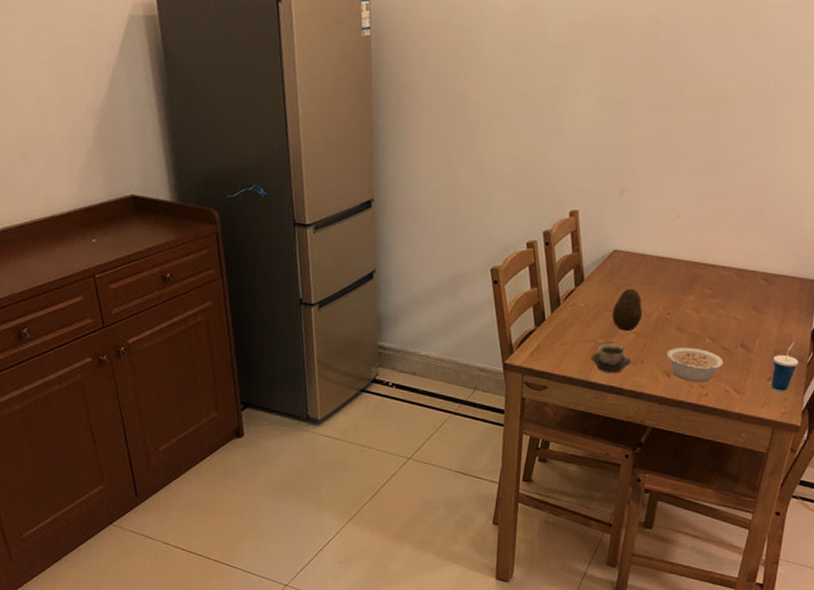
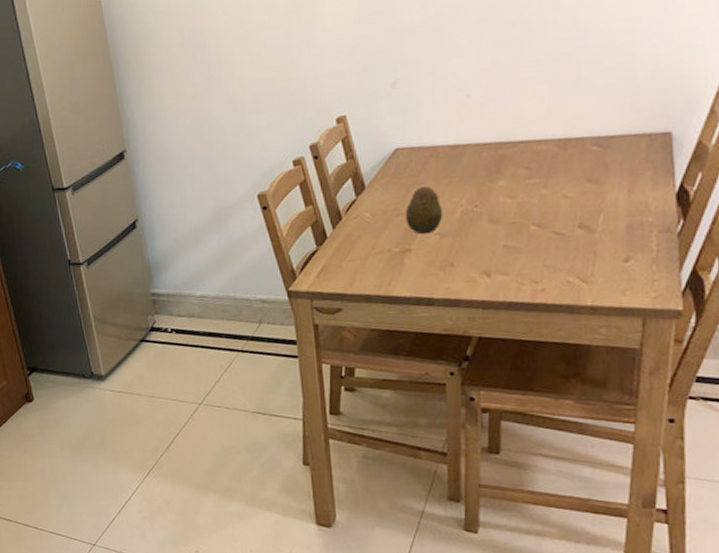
cup: present [591,343,632,374] -> none [388,250,439,284]
legume: present [666,347,723,383] -> none [481,239,559,279]
cup: present [771,342,799,392] -> none [627,211,665,273]

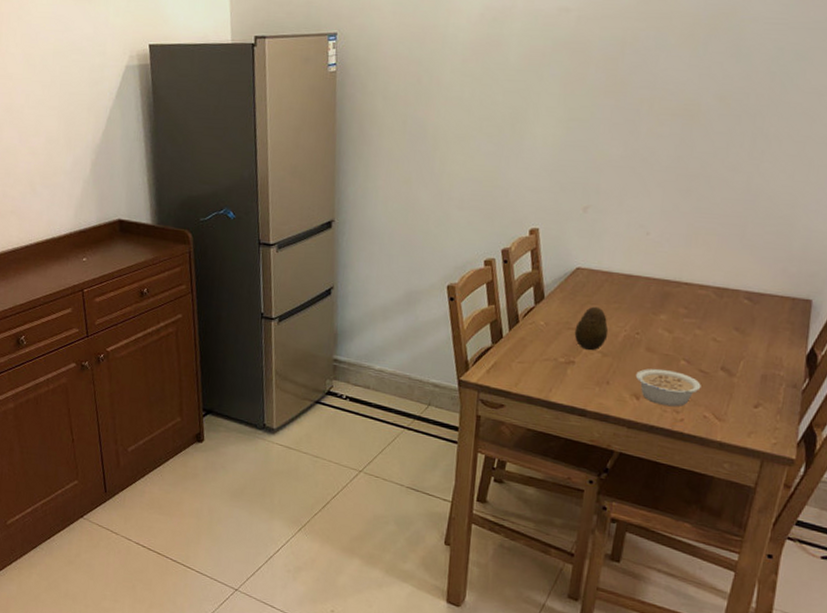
legume: none [481,239,559,279] -> present [635,368,701,407]

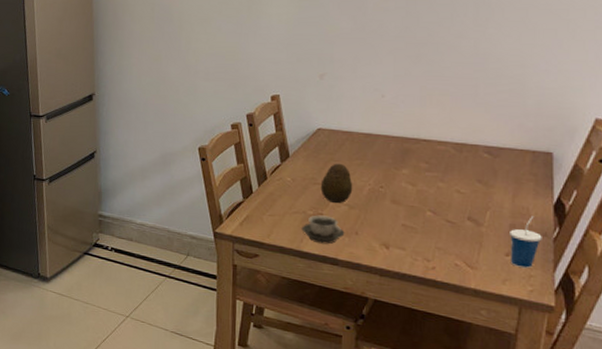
cup: none [551,362,596,395] -> present [301,215,345,245]
legume: present [635,368,701,407] -> none [383,219,449,256]
cup: none [758,366,792,421] -> present [510,216,542,269]

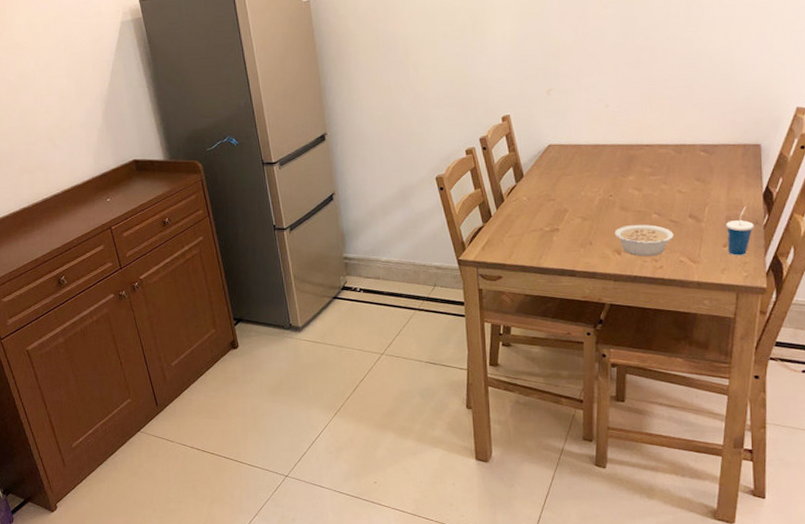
cup: present [301,215,345,245] -> none [540,230,580,258]
fruit: present [320,163,353,204] -> none [554,177,585,217]
legume: none [383,219,449,256] -> present [614,224,674,257]

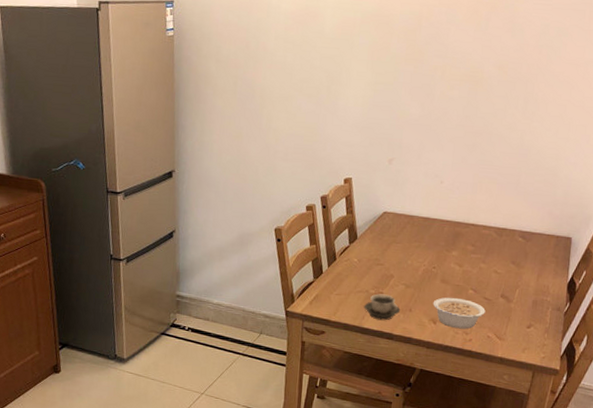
cup: none [540,230,580,258] -> present [364,293,401,321]
cup: present [726,206,754,257] -> none [531,293,556,339]

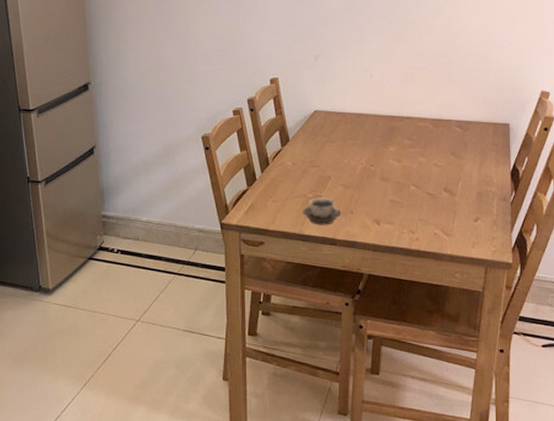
legume: present [433,297,485,329] -> none [374,195,430,228]

